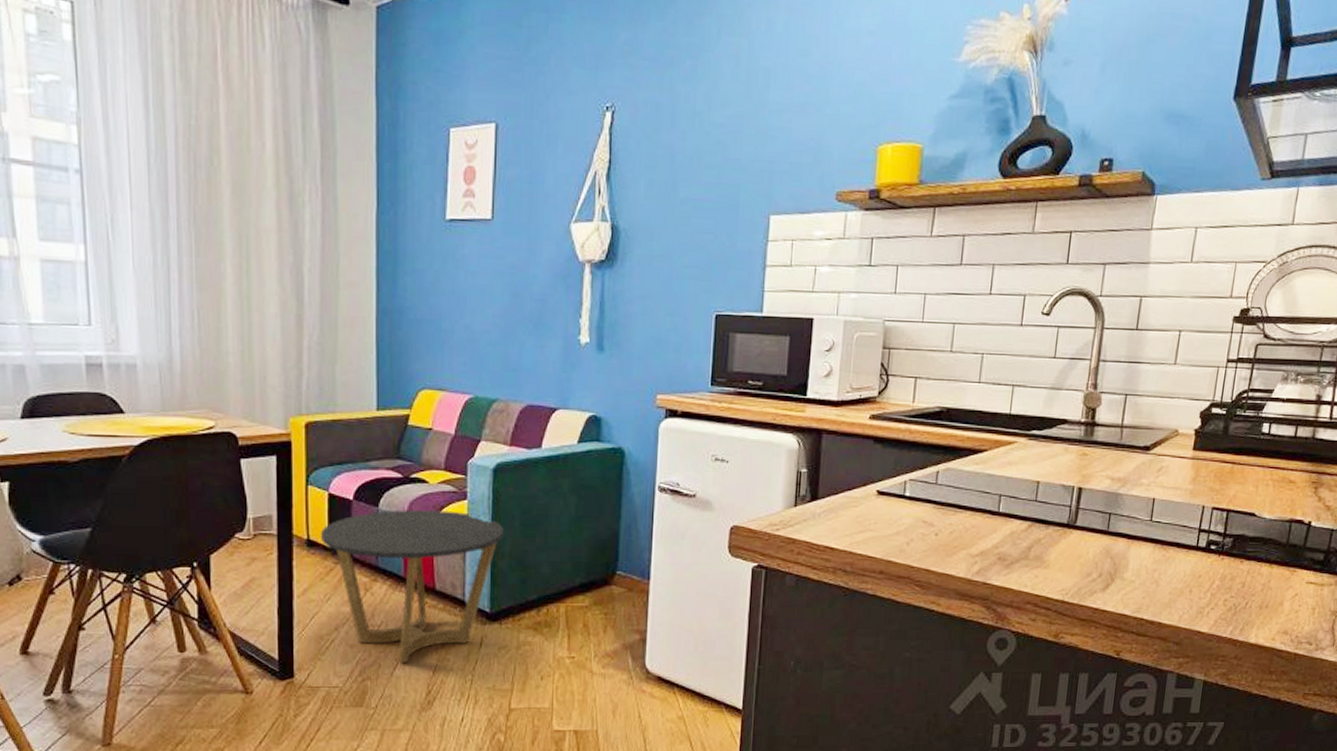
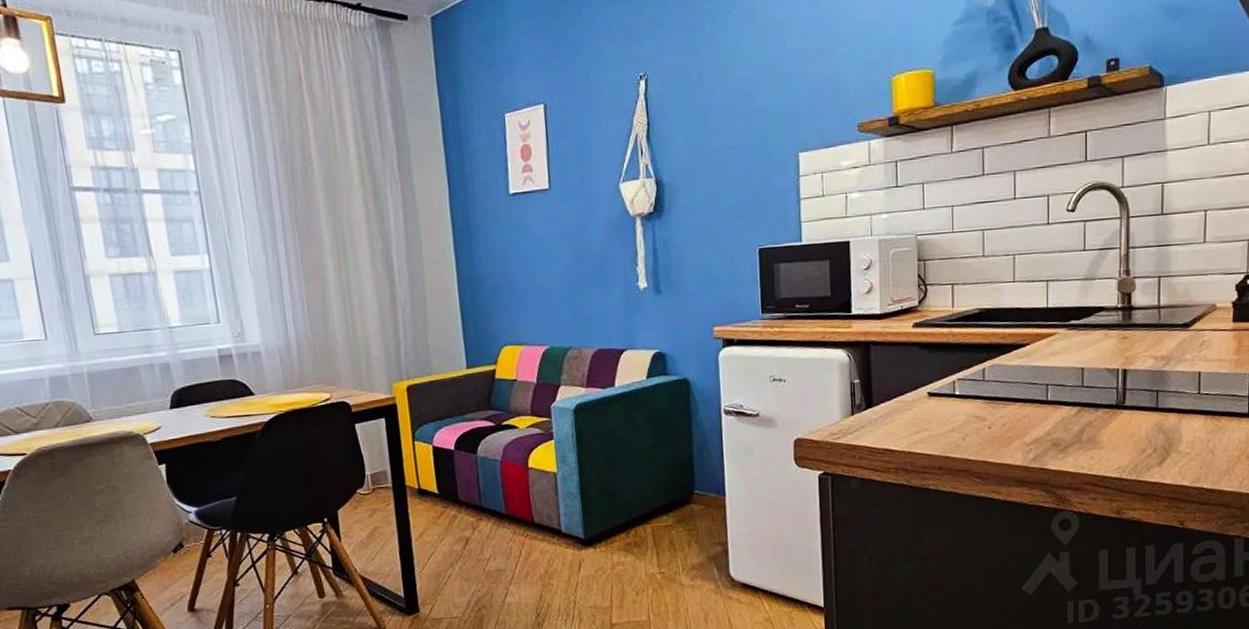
side table: present [320,510,503,664] -> none [429,451,589,592]

